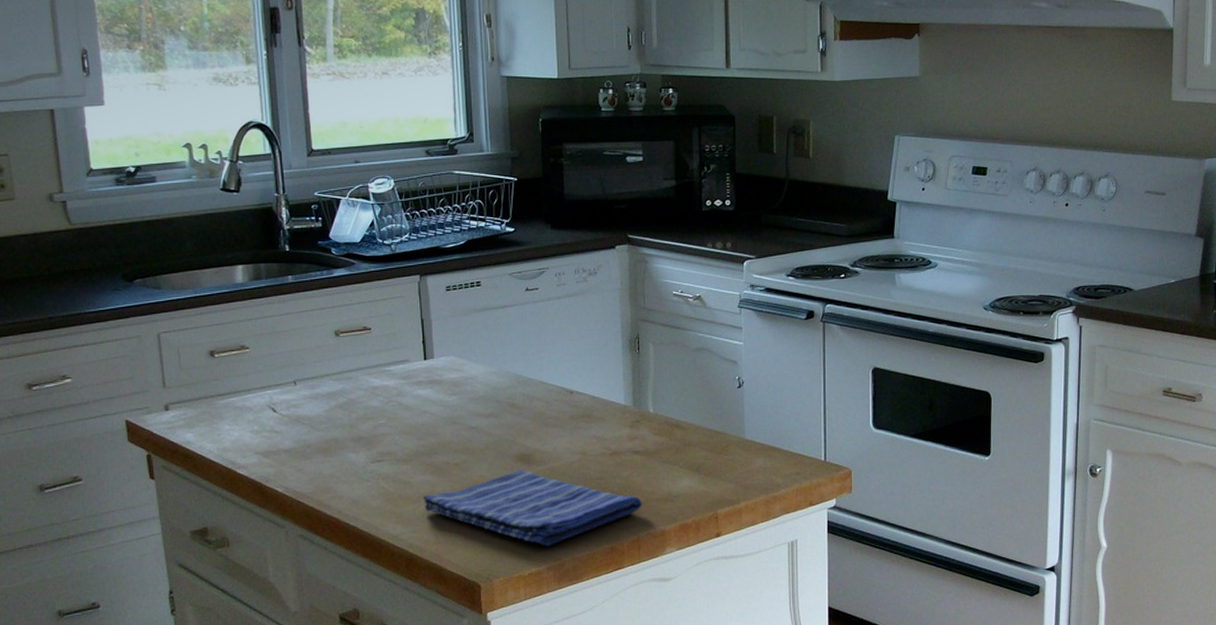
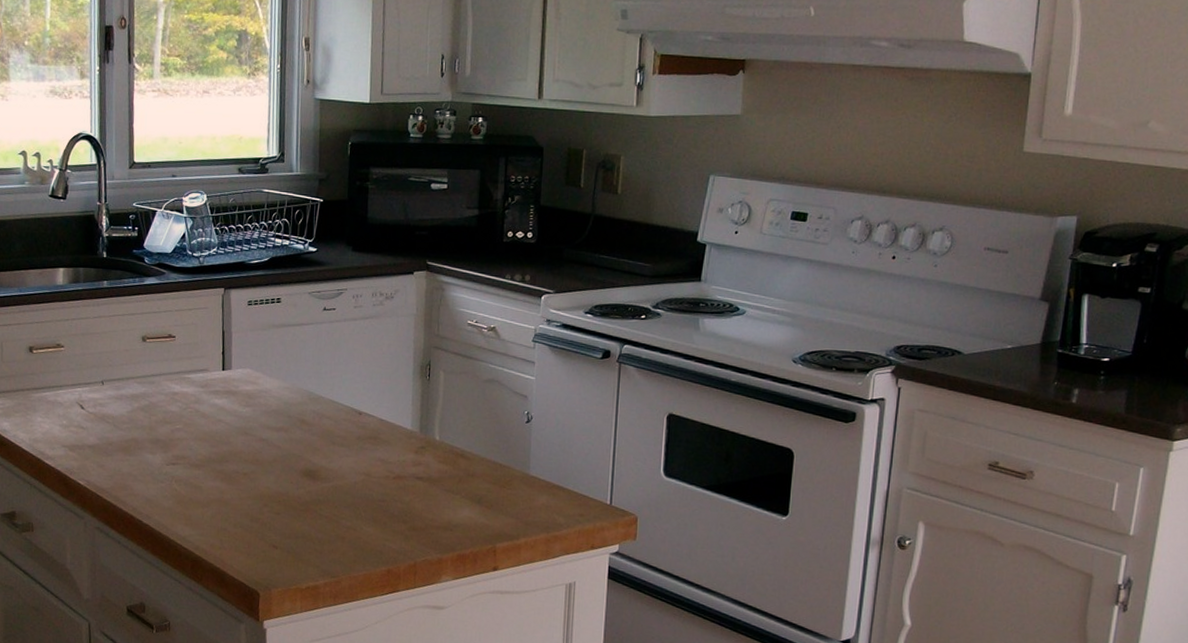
dish towel: present [422,469,642,546] -> none [211,484,421,563]

